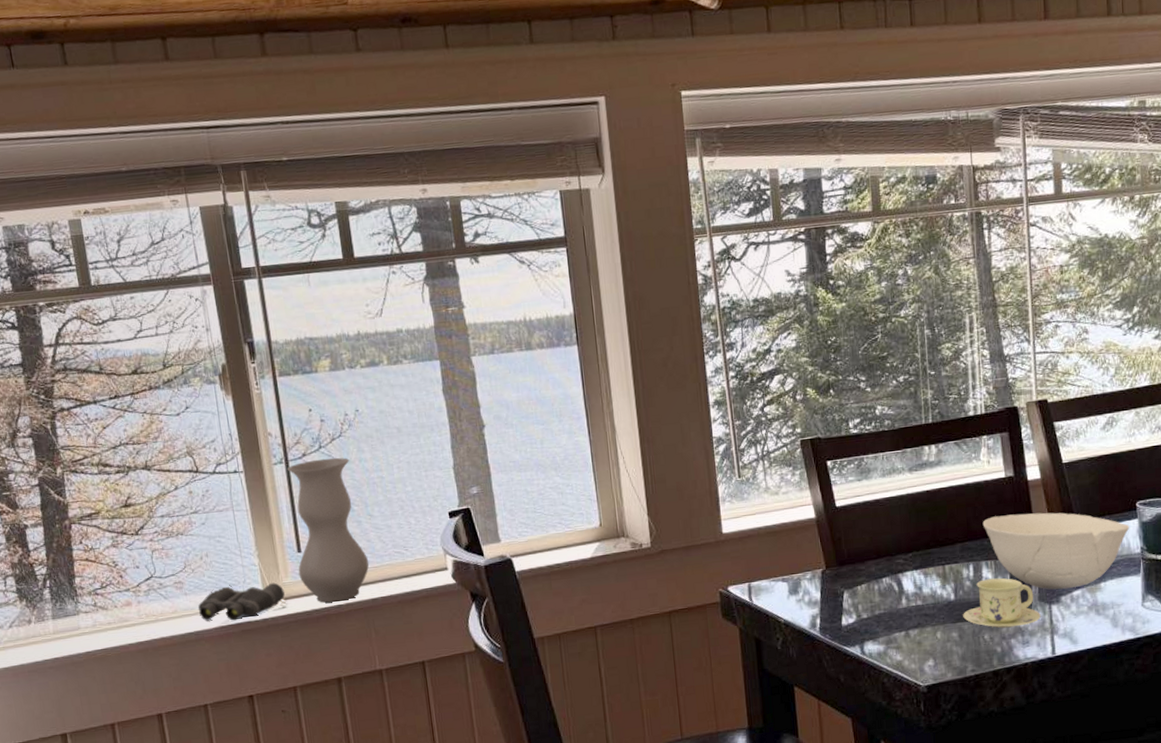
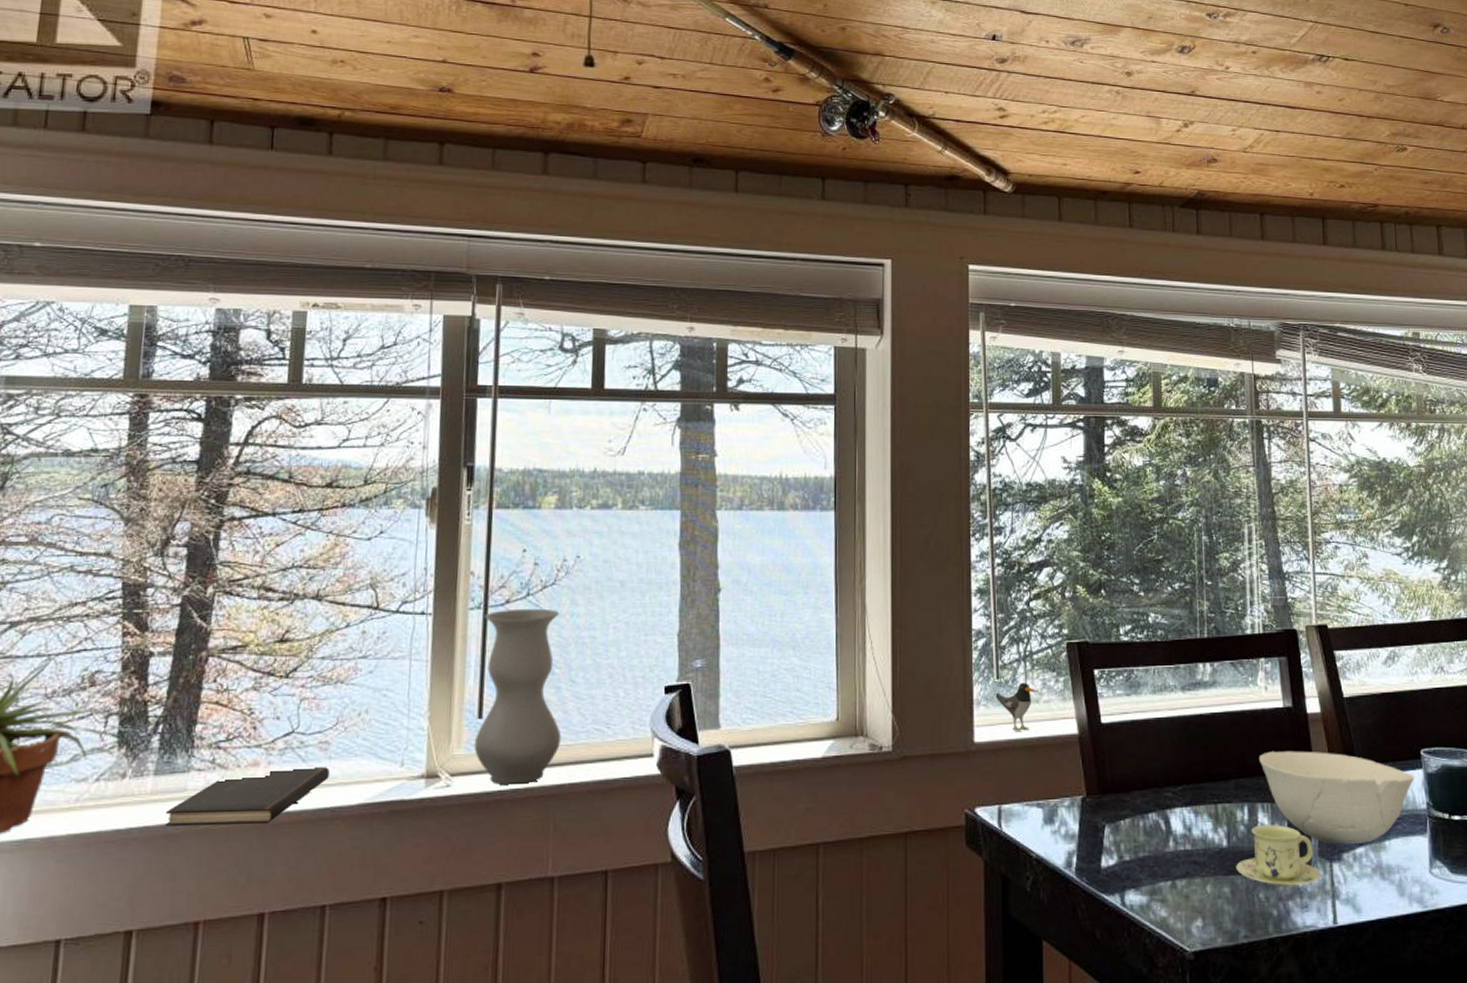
hardcover book: none [69,601,188,657] -> present [165,767,330,827]
binoculars: present [198,582,285,621] -> none [342,751,452,798]
decorative bird: none [737,478,777,521] -> present [994,682,1039,731]

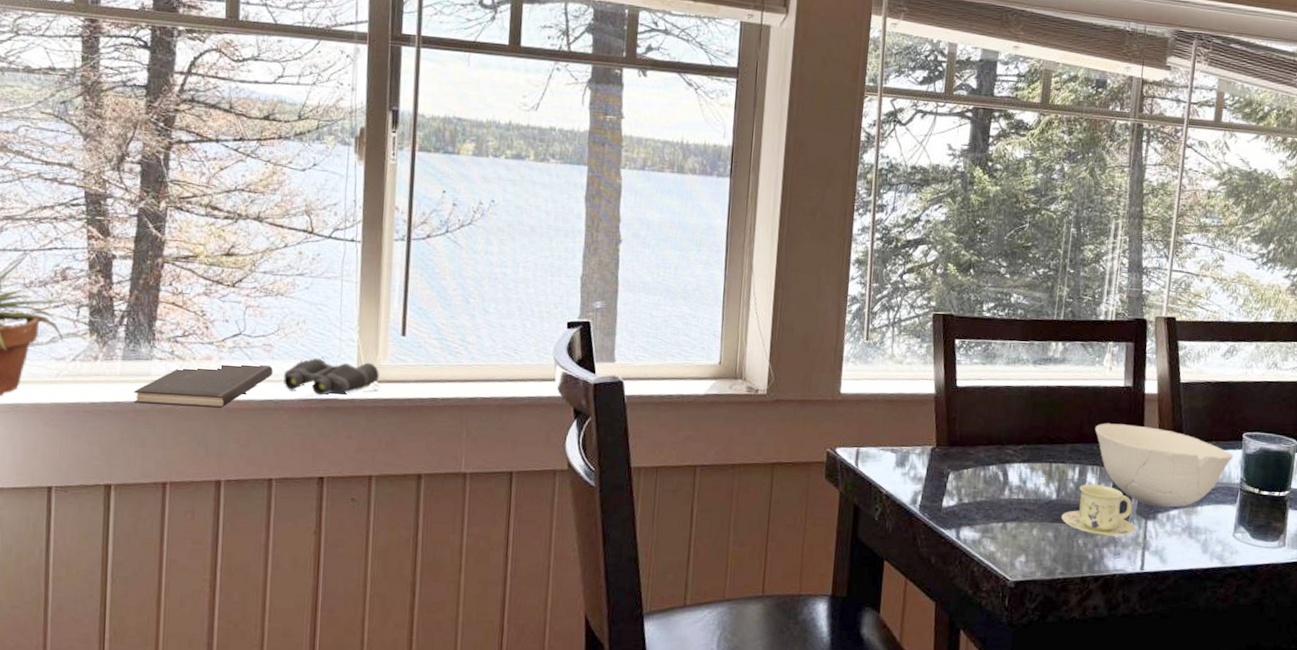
binoculars: none [342,751,452,798] -> present [284,357,379,396]
vase: present [474,608,562,786] -> none [398,243,476,395]
decorative bird: present [994,682,1039,731] -> none [862,345,903,387]

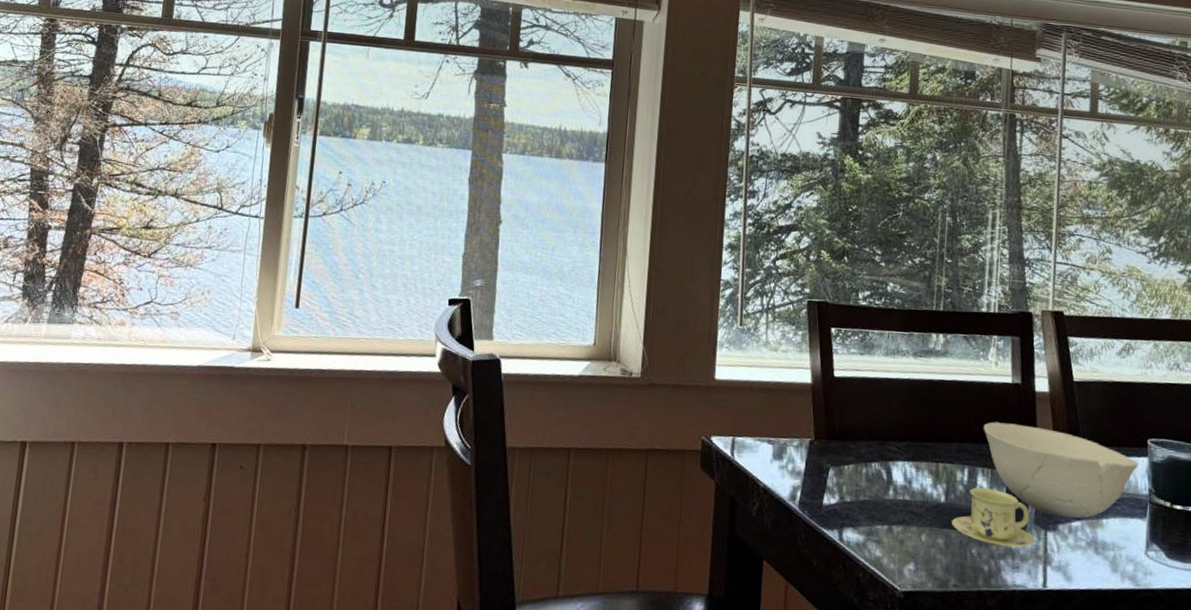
hardcover book: present [134,365,273,409] -> none [53,331,178,373]
binoculars: present [284,357,379,396] -> none [186,326,273,363]

